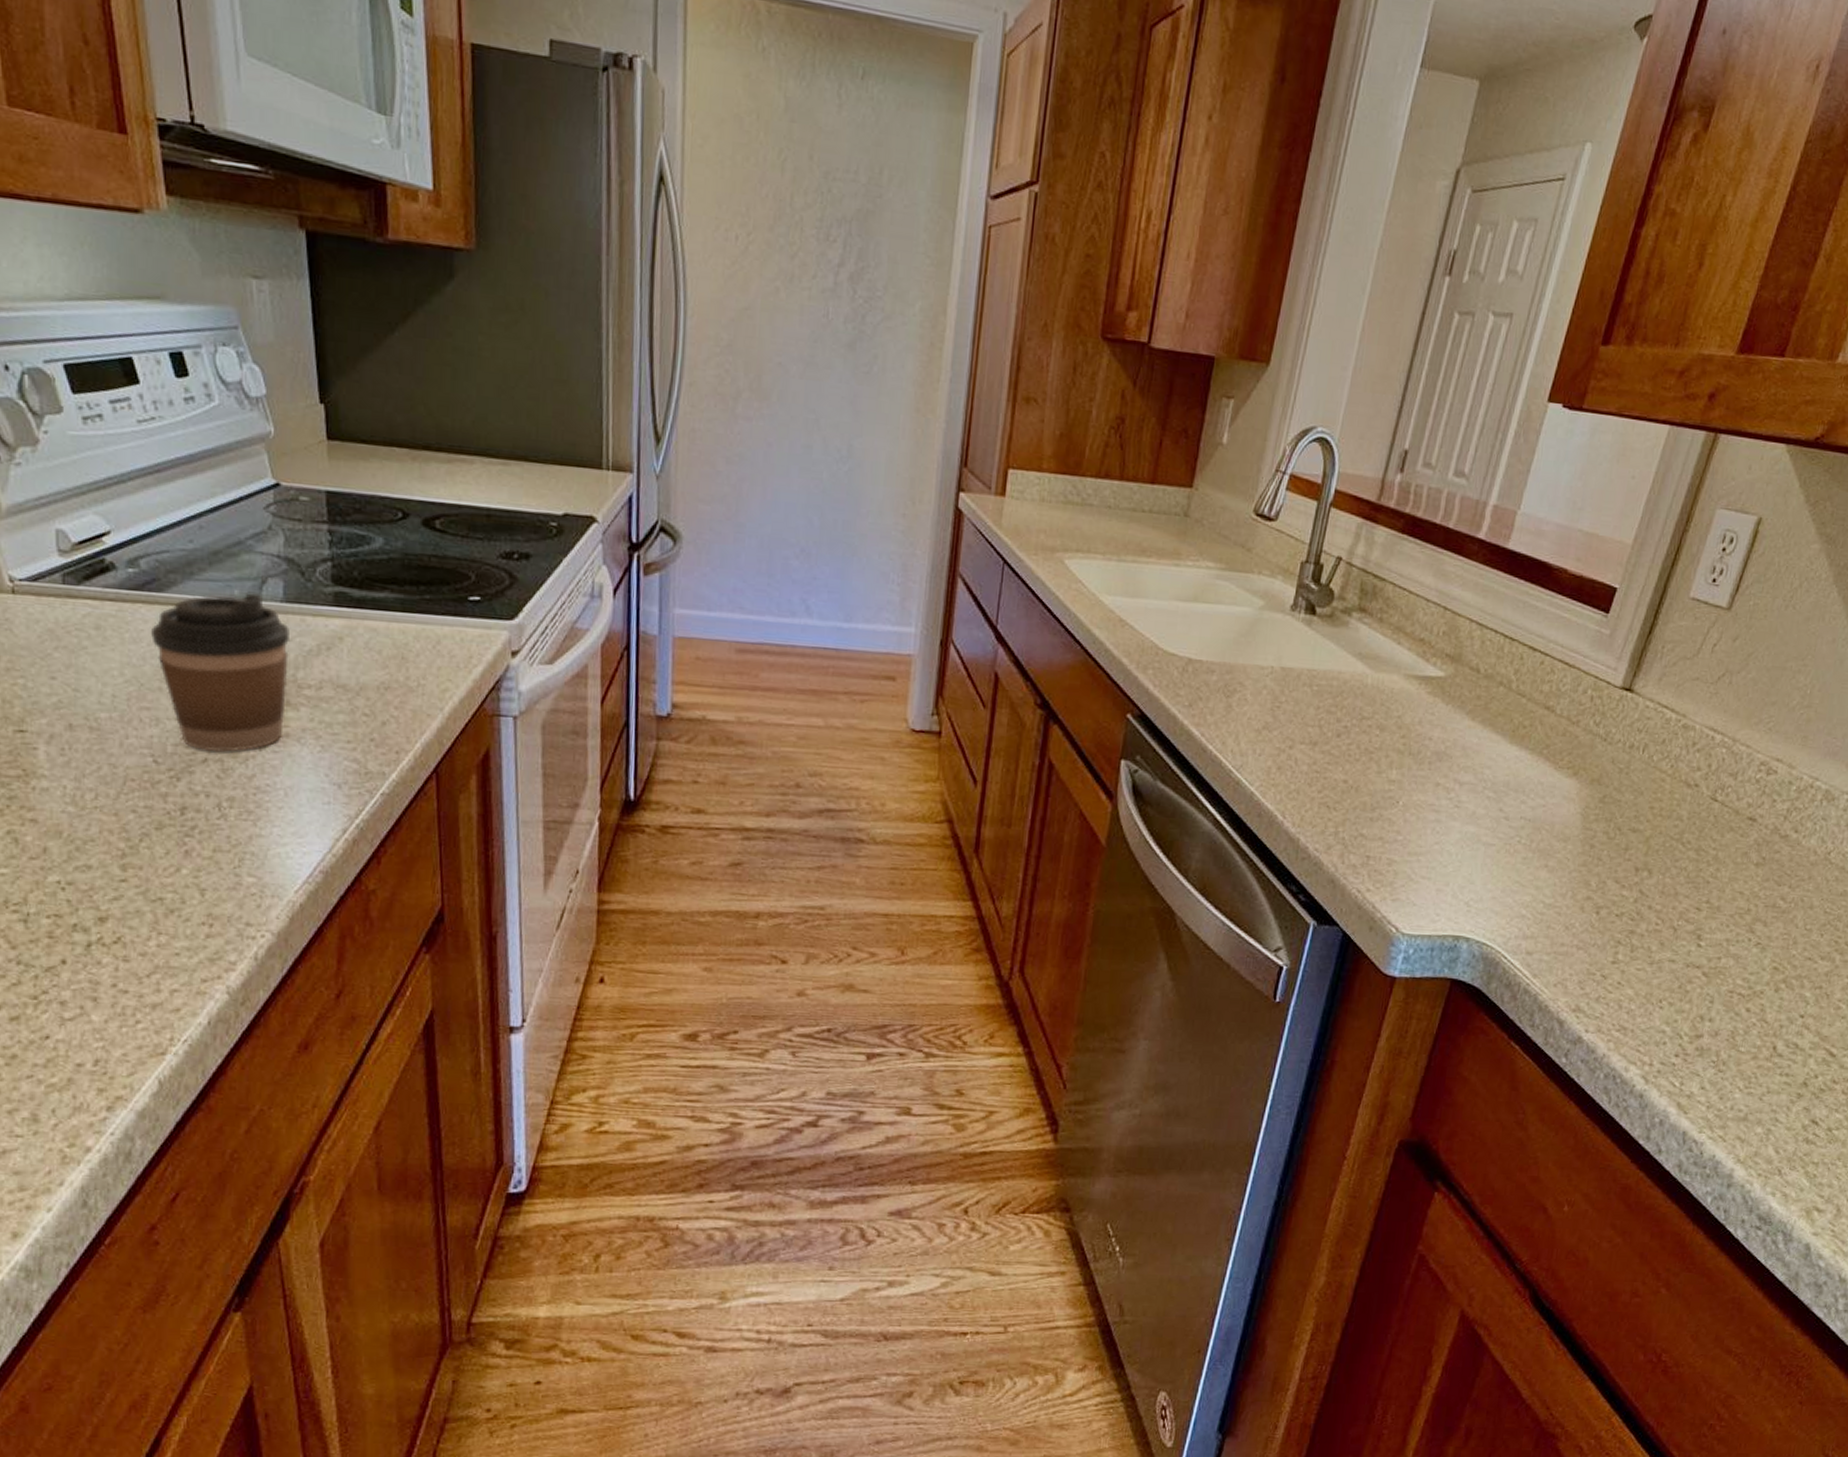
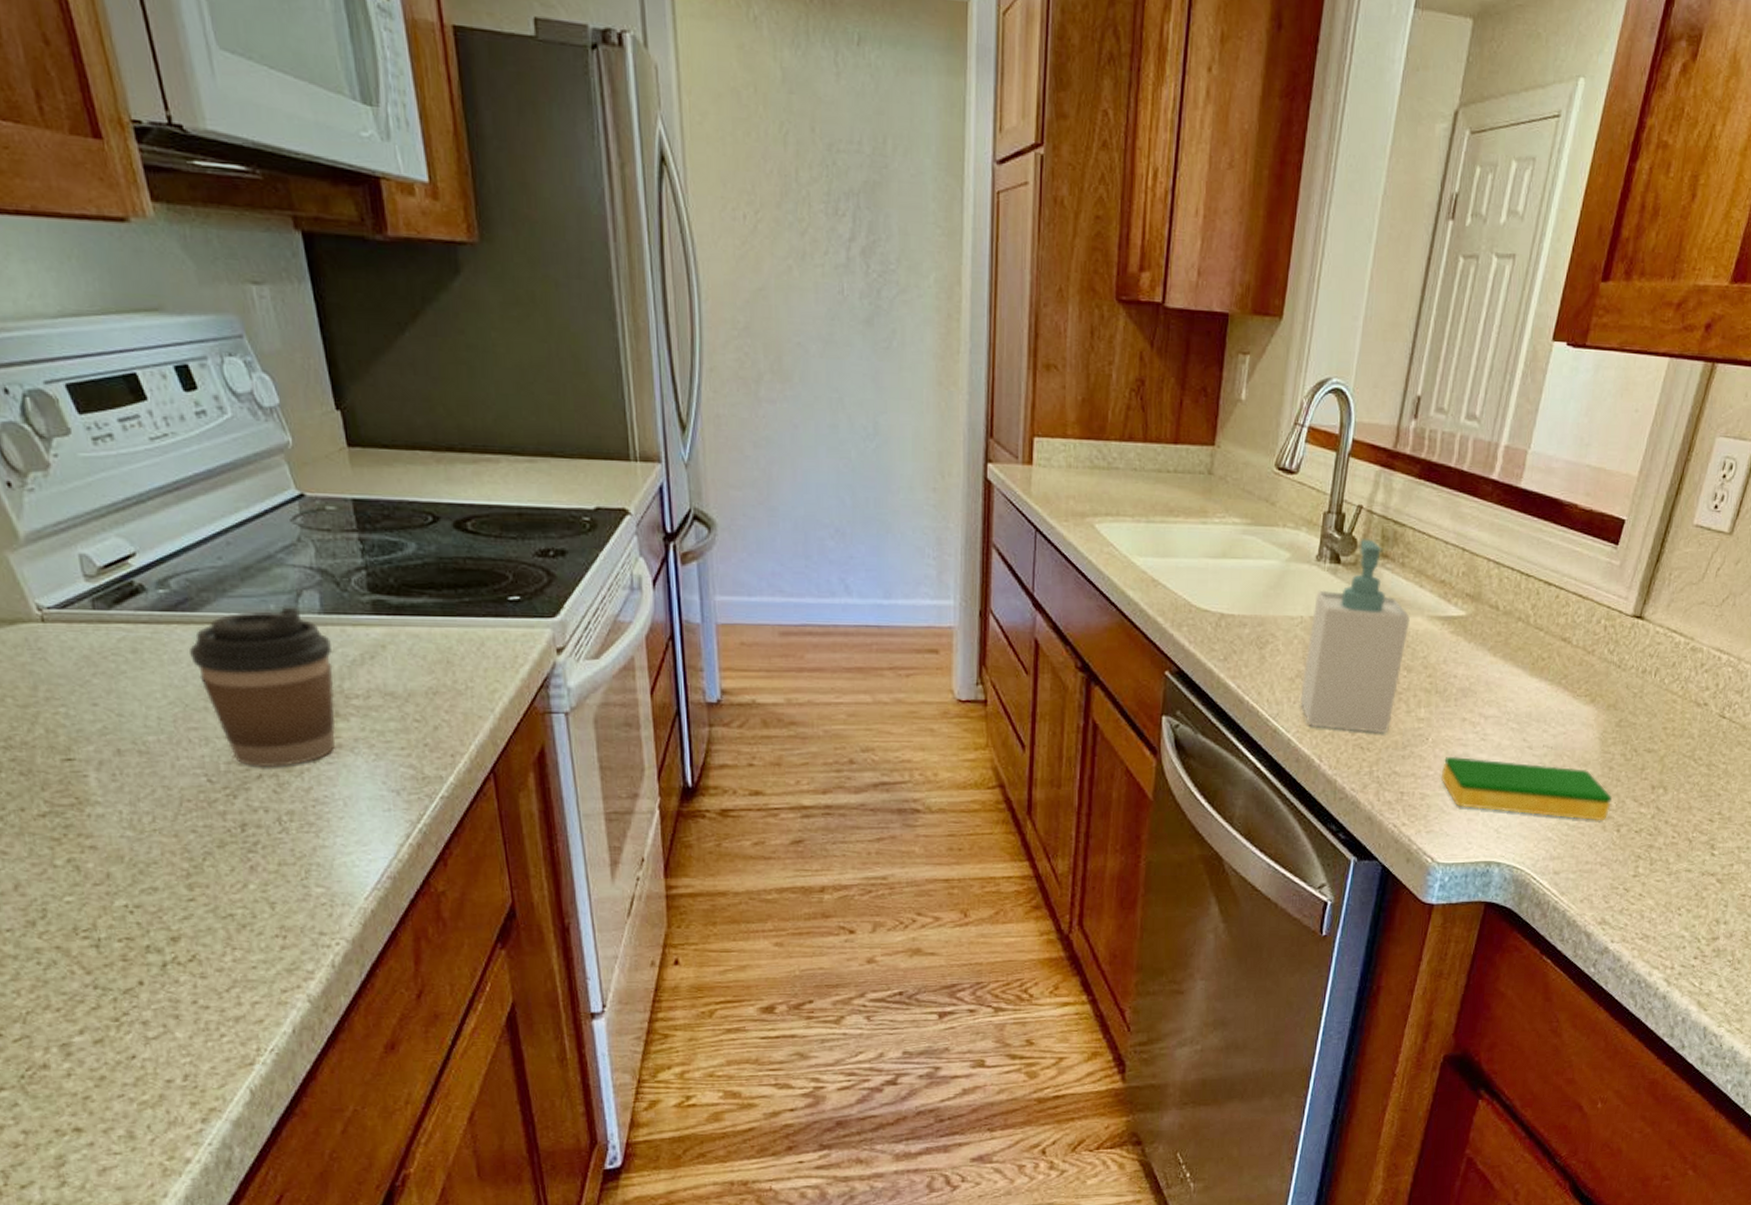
soap bottle: none [1266,591,1386,793] -> present [1300,539,1410,734]
dish sponge: none [1410,822,1592,901] -> present [1440,756,1612,821]

